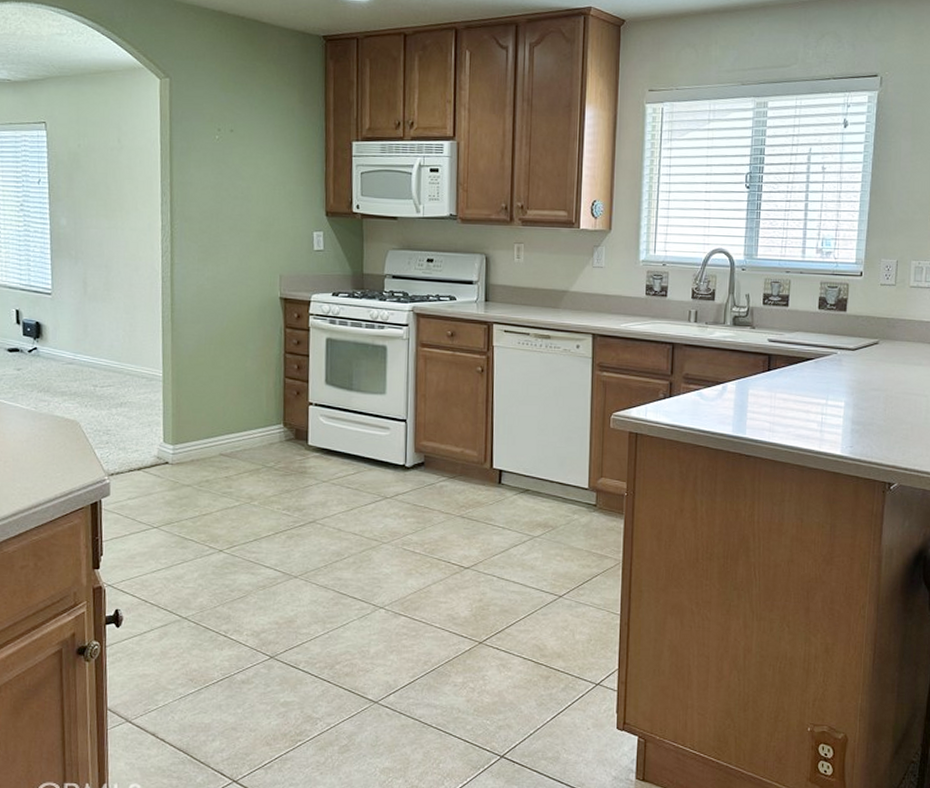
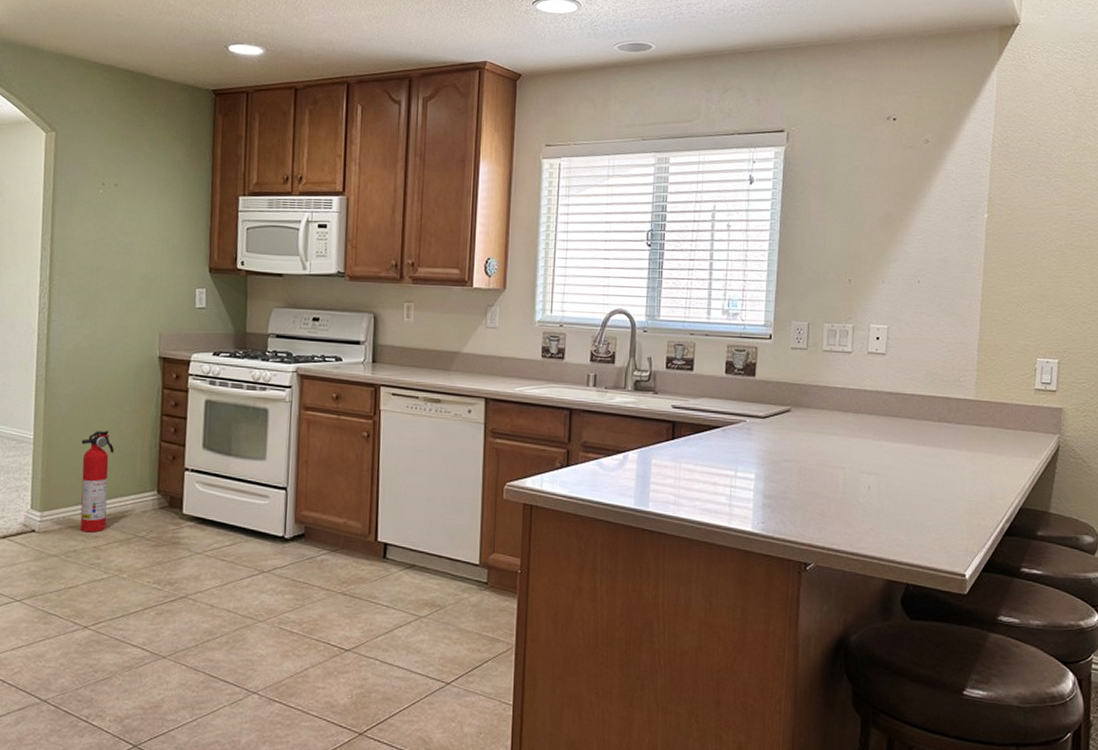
fire extinguisher: none [208,367,240,464] -> present [80,430,114,533]

